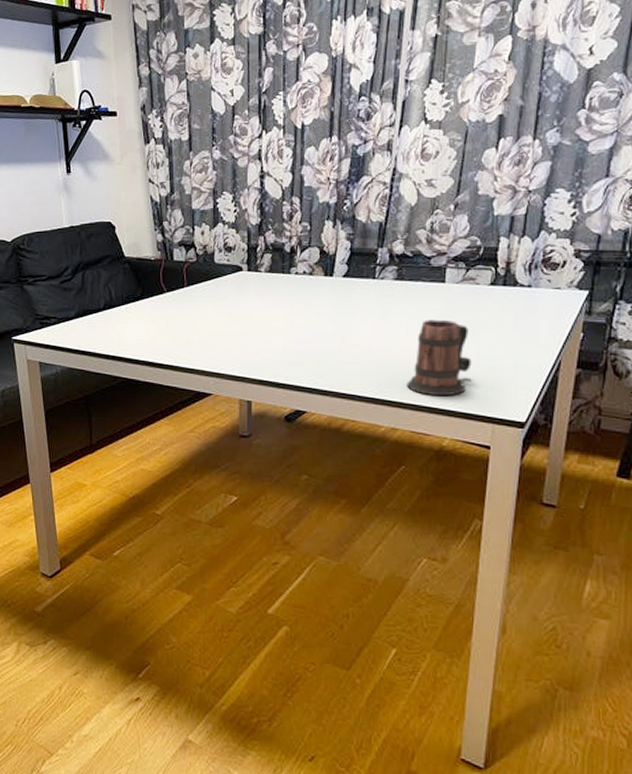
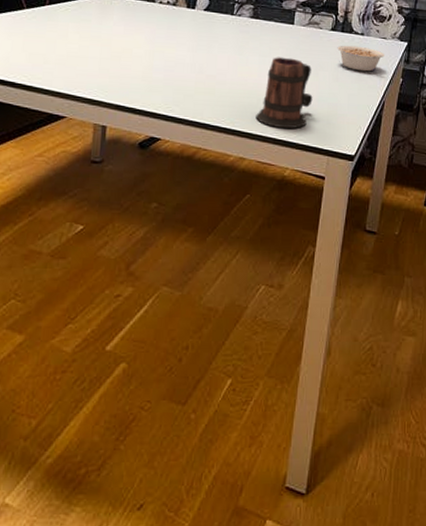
legume: none [498,300,559,328] -> present [337,45,384,72]

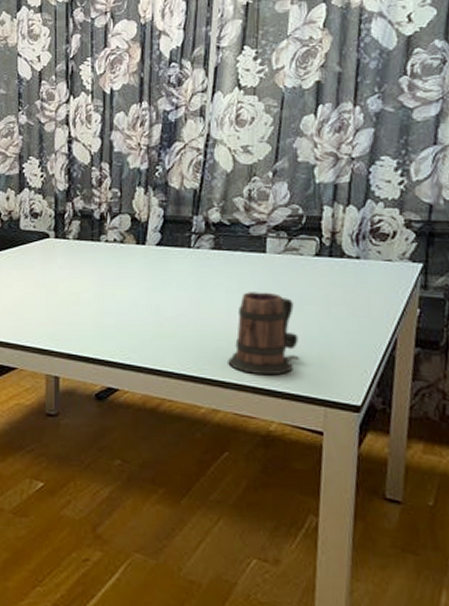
legume: present [337,45,384,72] -> none [325,272,391,303]

